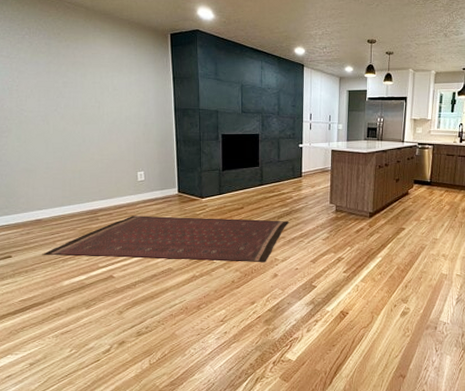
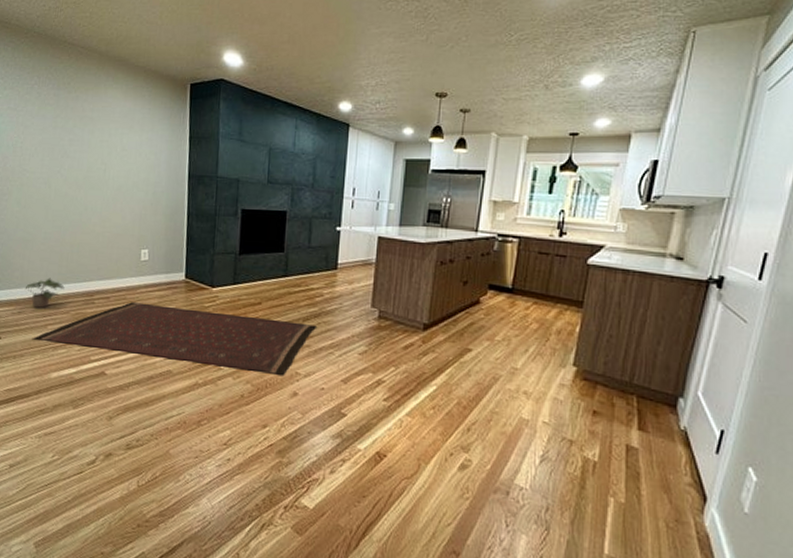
potted plant: none [31,201,69,229] -> present [25,278,65,309]

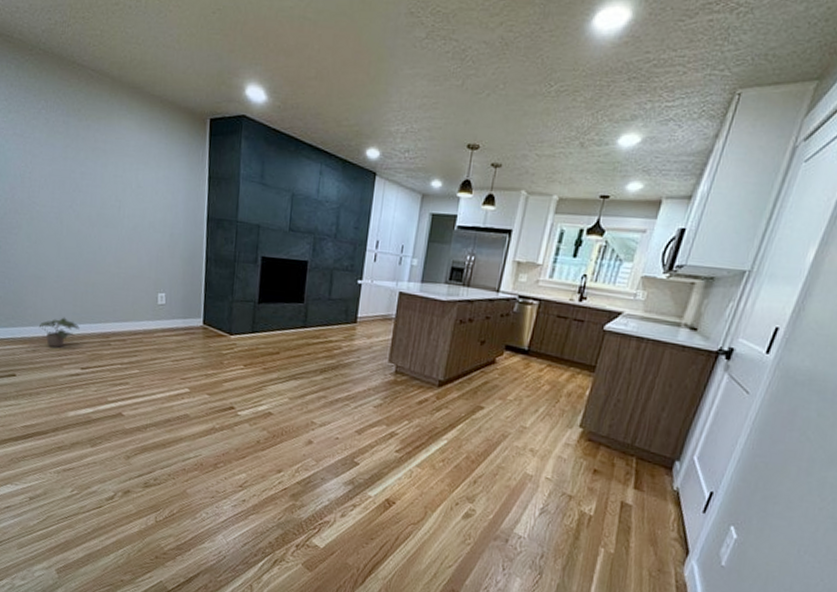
area rug: present [32,302,318,376] -> none [47,345,335,425]

